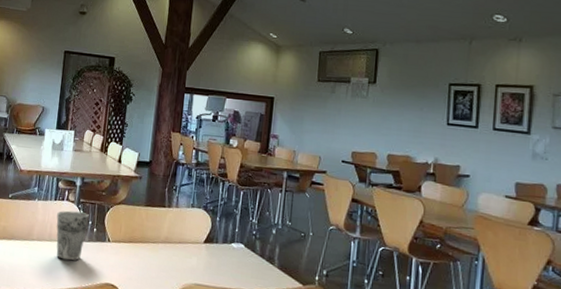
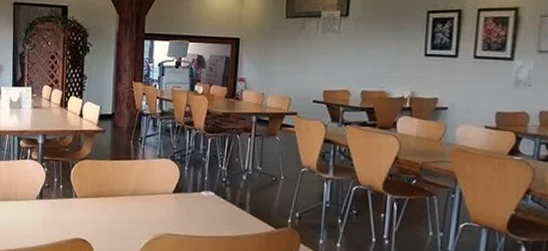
cup: present [56,210,89,261] -> none [21,169,54,219]

